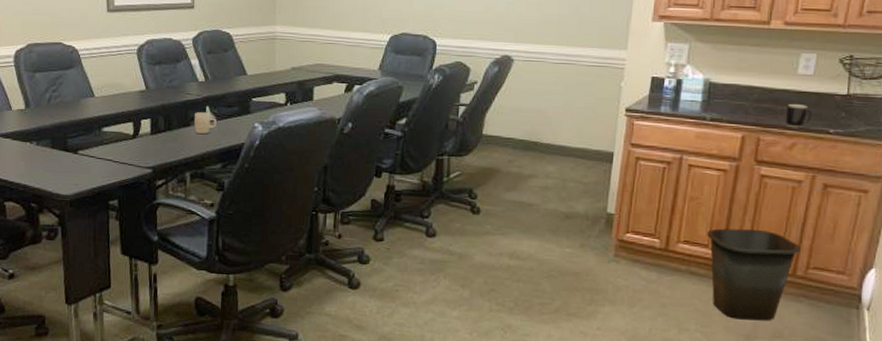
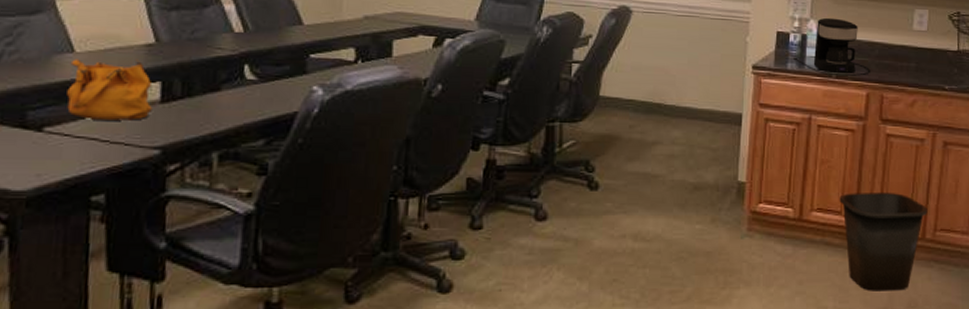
handbag: none [91,101,146,147] -> present [66,58,153,121]
mug: present [193,112,217,135] -> none [225,72,259,102]
coffee maker: none [666,63,748,120] -> present [792,17,871,77]
mug: present [784,103,813,129] -> none [905,59,929,85]

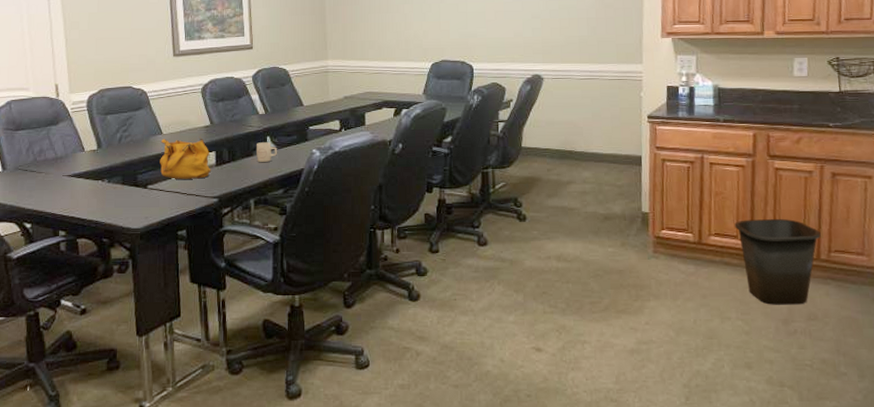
mug: none [225,72,259,102] -> present [256,142,277,163]
coffee maker: present [792,17,871,77] -> none [682,71,756,121]

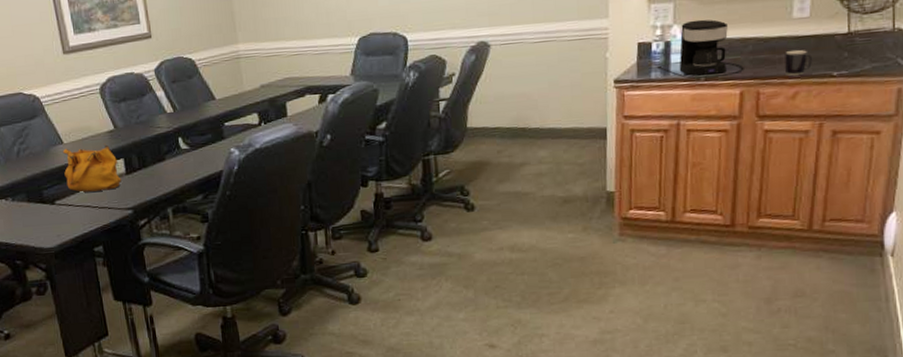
mug: present [256,142,277,163] -> none [167,144,192,168]
coffee maker: none [682,71,756,121] -> present [656,19,744,79]
waste bin: present [735,218,821,305] -> none [714,187,815,284]
mug: none [789,102,812,124] -> present [784,49,813,77]

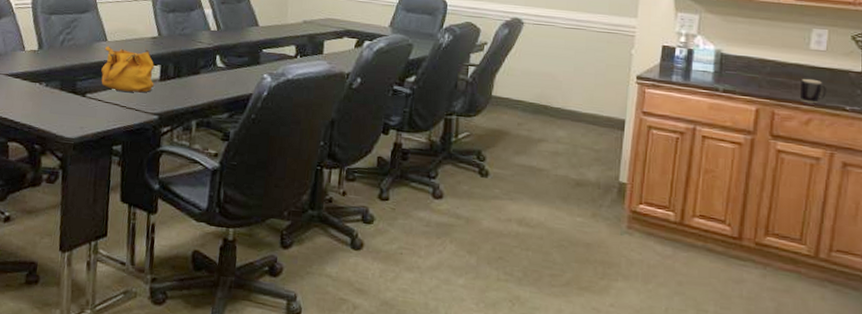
coffee maker: present [656,19,744,79] -> none [677,34,761,92]

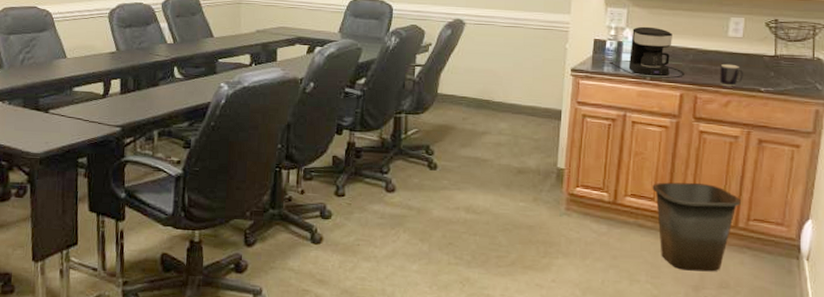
handbag: present [101,46,155,93] -> none [62,62,115,107]
coffee maker: none [677,34,761,92] -> present [608,26,685,79]
waste bin: none [723,203,822,306] -> present [652,182,741,272]

